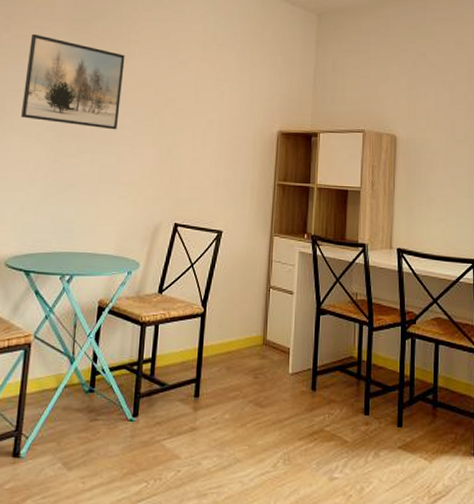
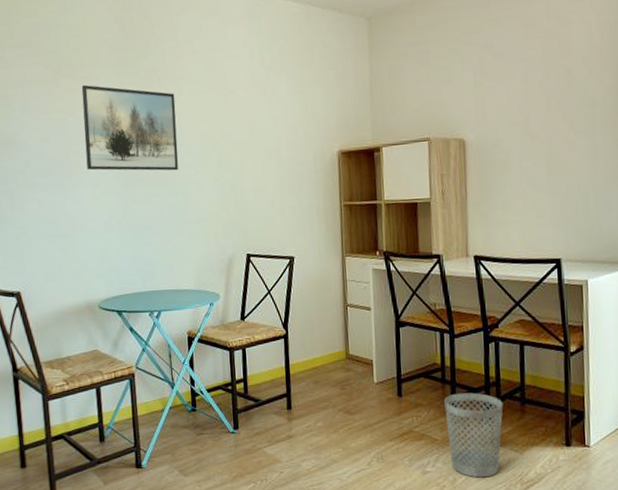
wastebasket: none [358,391,416,488] -> present [444,393,503,478]

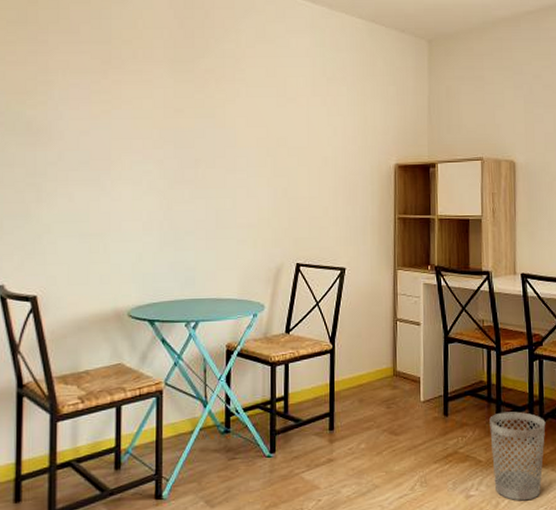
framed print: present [81,84,179,171] -> none [129,78,232,173]

